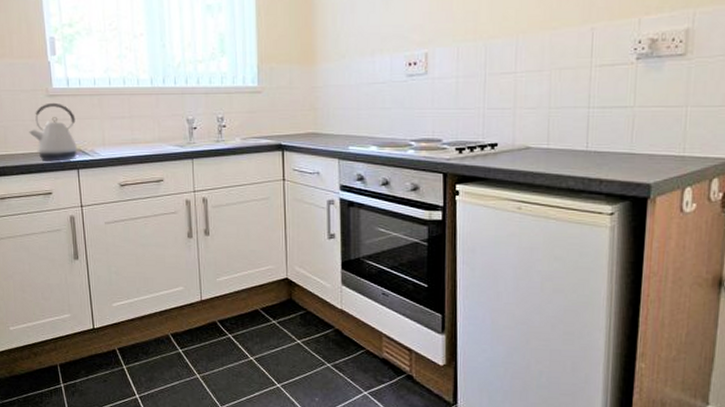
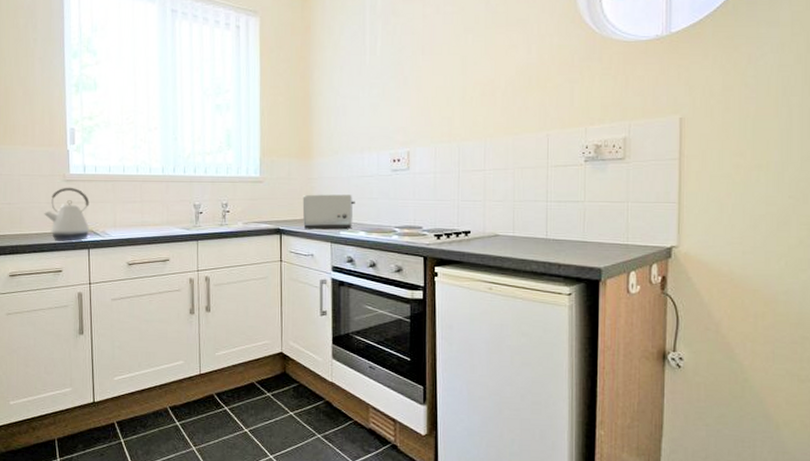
toaster: none [306,104,365,144] -> present [302,194,355,229]

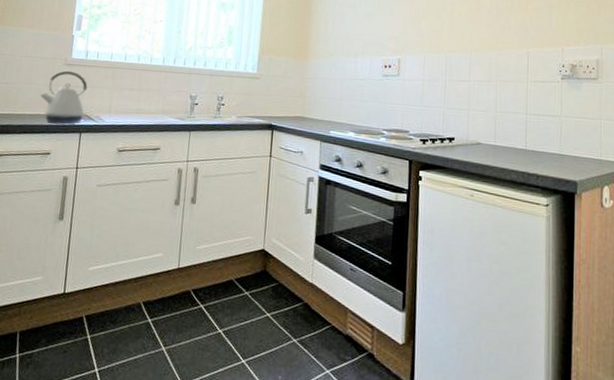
toaster: present [302,194,355,229] -> none [295,93,347,129]

